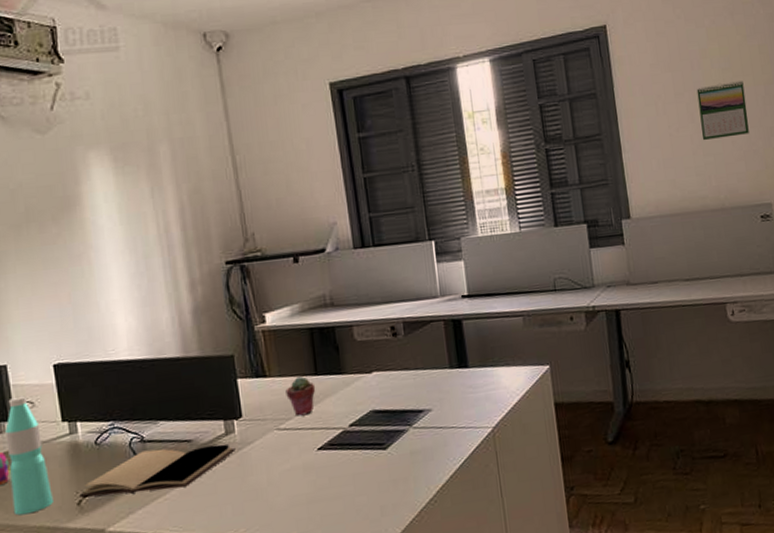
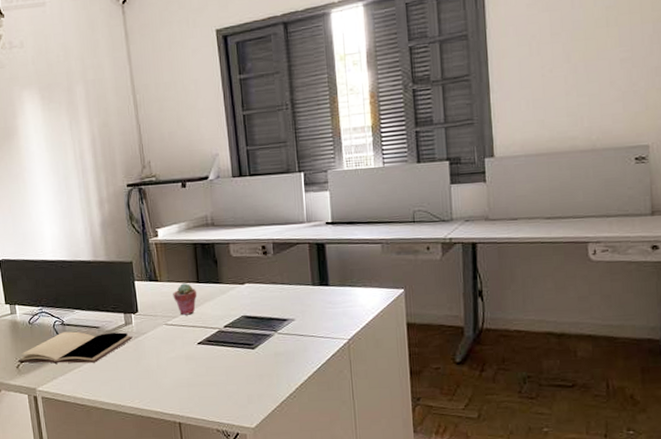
calendar: present [696,81,749,141] -> none [575,19,631,82]

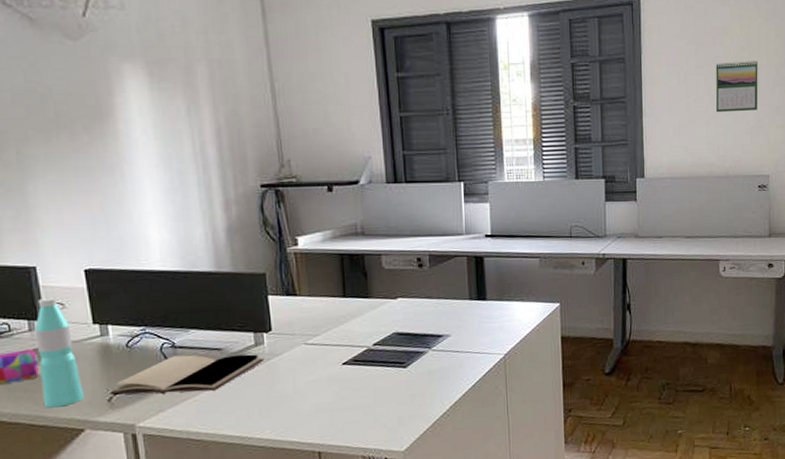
potted succulent: present [173,283,198,315] -> none [314,298,344,333]
calendar: none [575,19,631,82] -> present [715,60,758,113]

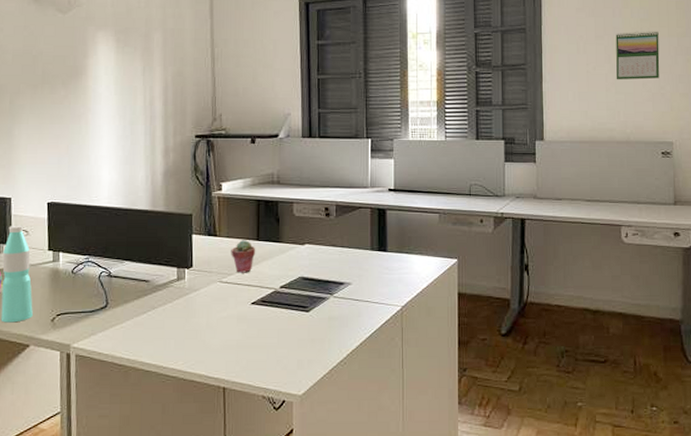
book: present [110,354,264,395] -> none [54,284,184,319]
potted succulent: none [314,298,344,333] -> present [231,240,256,273]

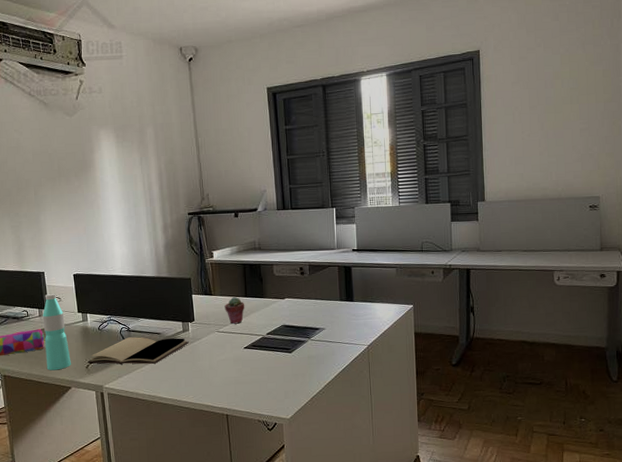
book: none [54,284,184,319] -> present [87,337,189,364]
calendar: present [615,31,660,80] -> none [548,98,588,145]

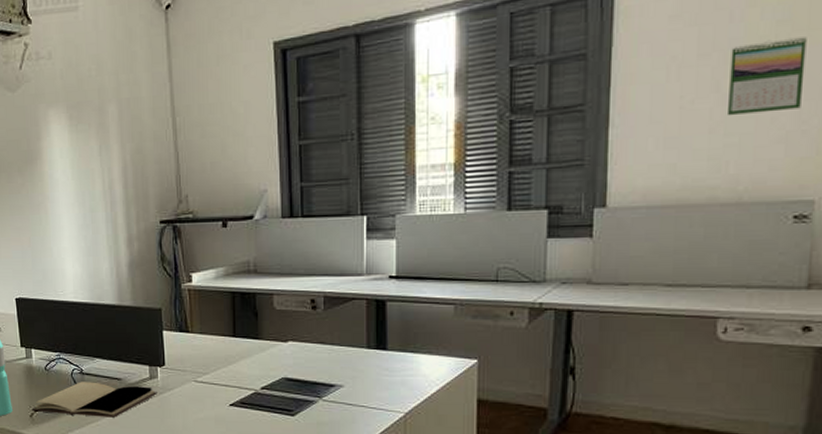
potted succulent: present [224,297,245,324] -> none [205,336,233,372]
calendar: none [548,98,588,145] -> present [726,37,807,116]

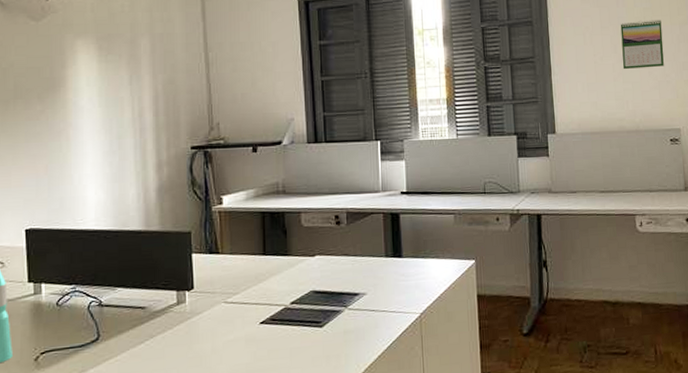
book: present [32,381,157,418] -> none [37,312,185,354]

